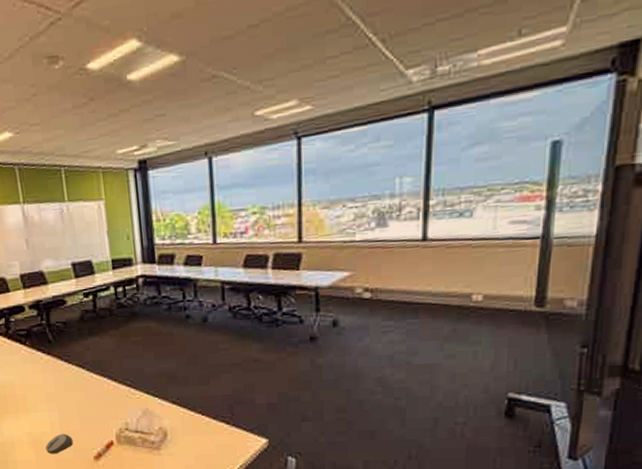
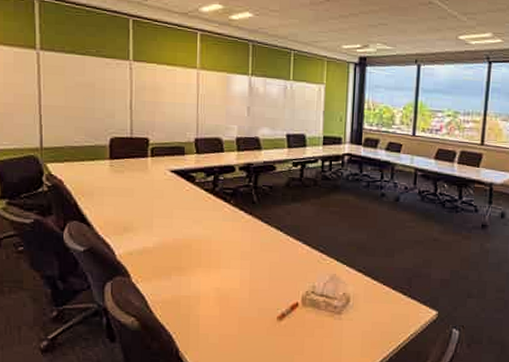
computer mouse: present [45,434,73,454] -> none [231,292,260,312]

